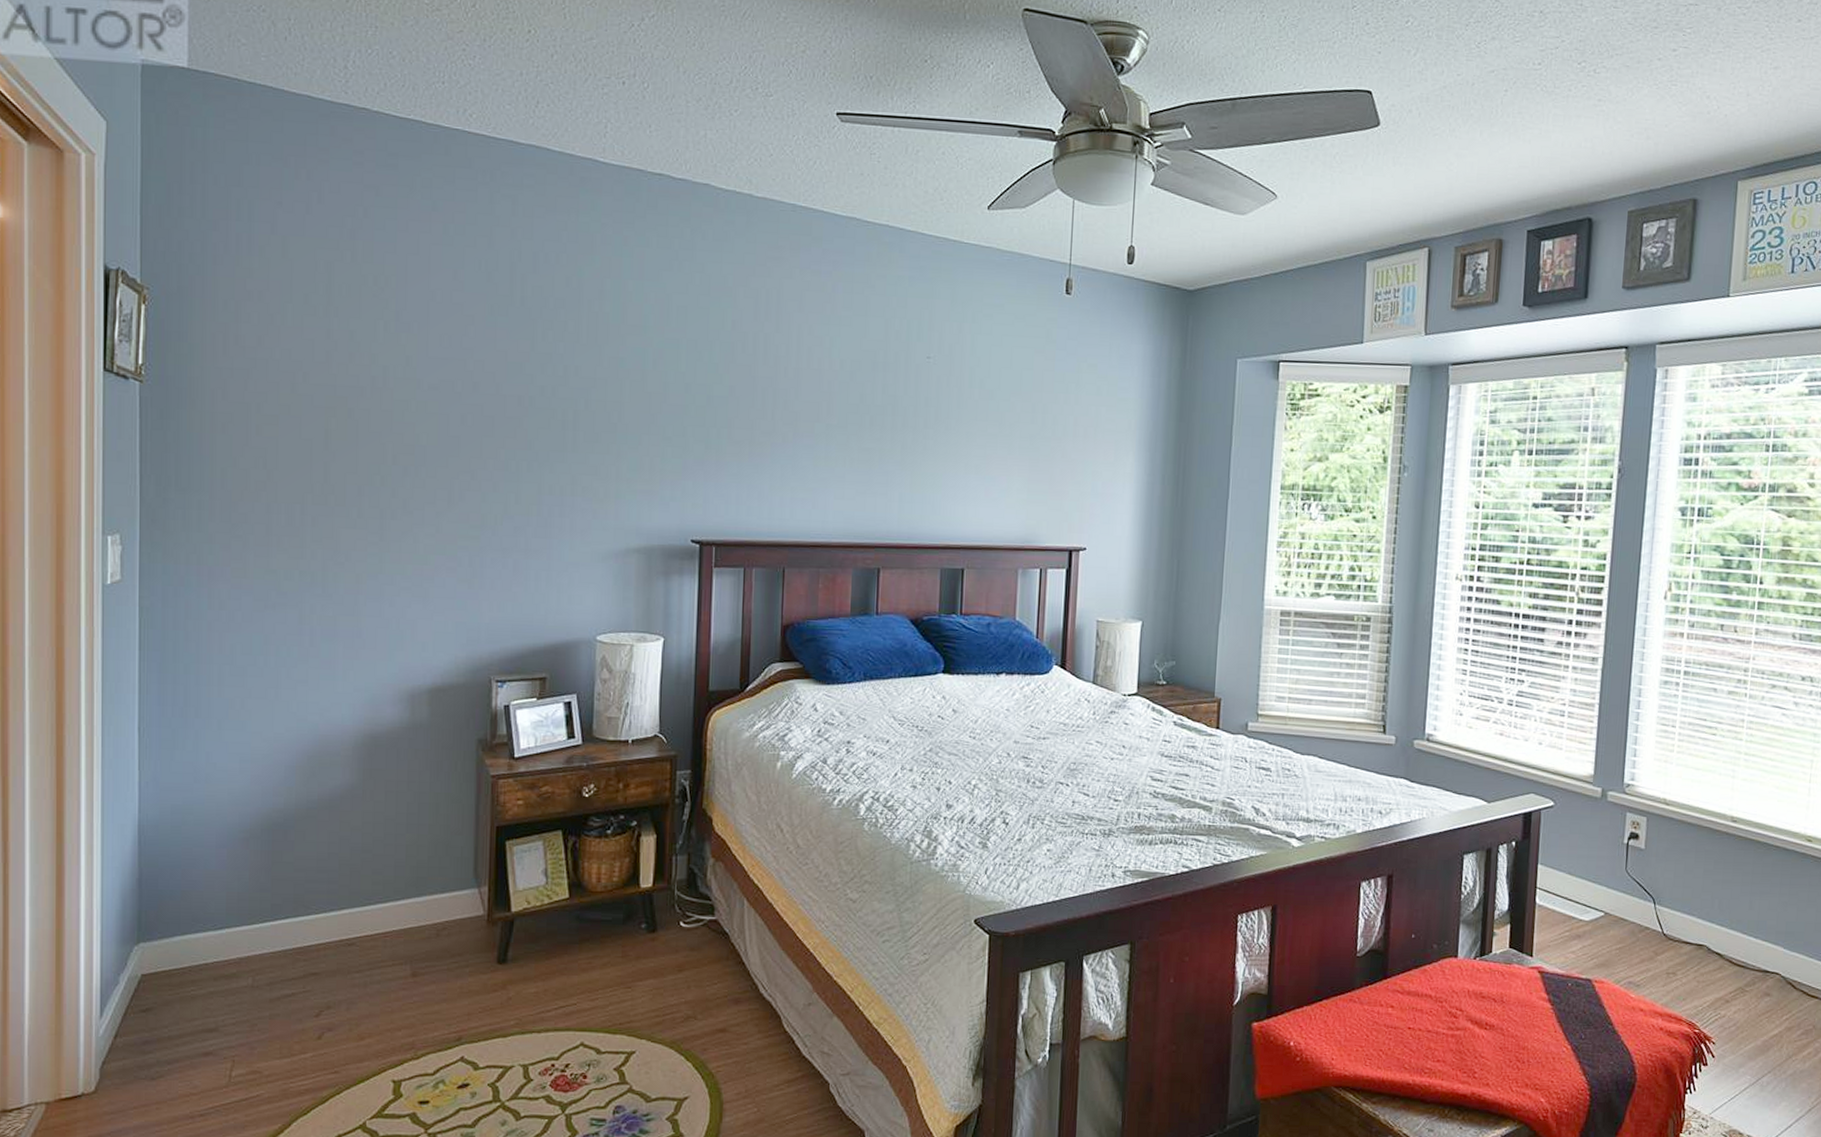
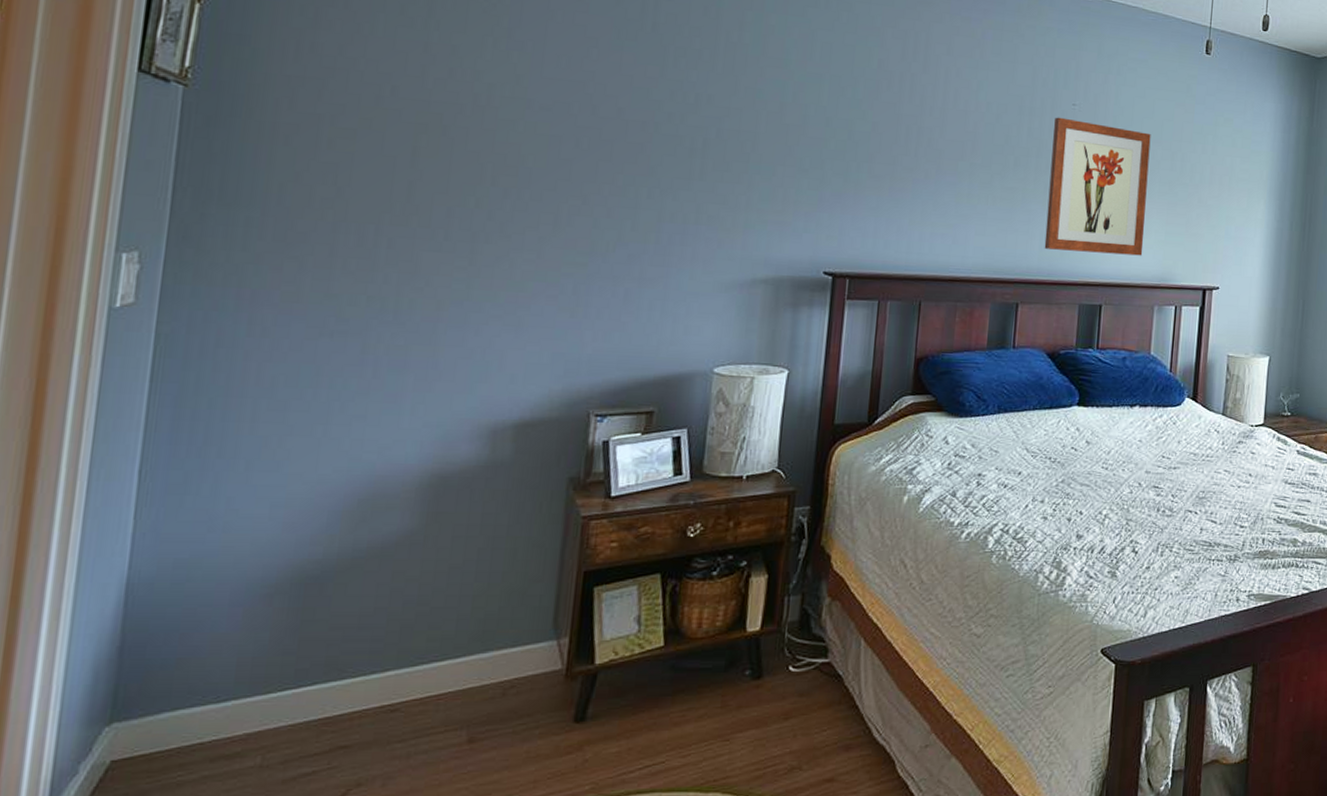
wall art: none [903,371,1010,516] -> present [1044,117,1151,256]

